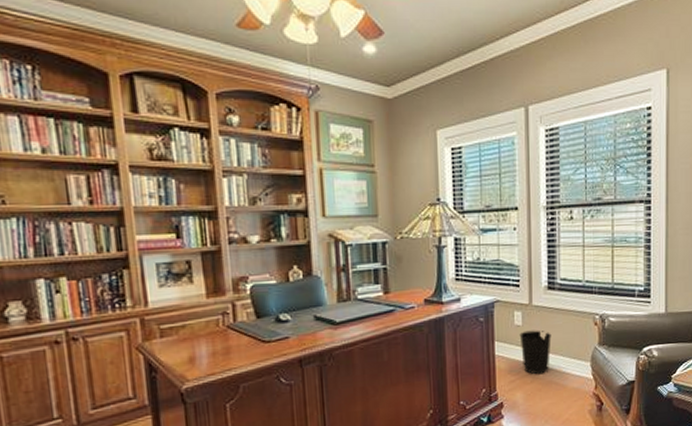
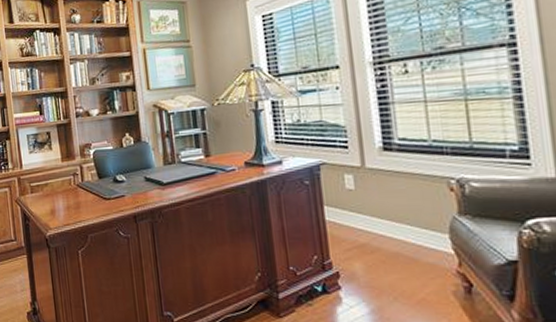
wastebasket: present [519,330,552,375] -> none [352,195,394,245]

